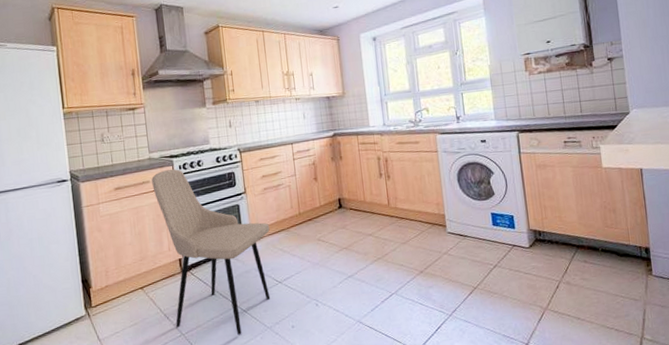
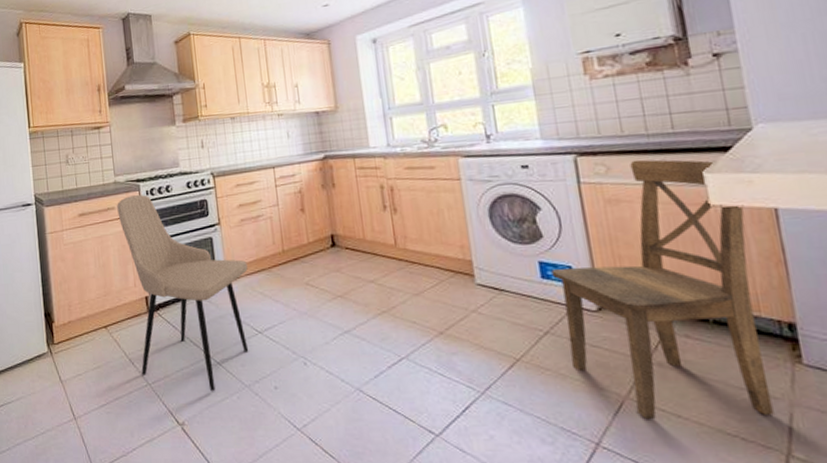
dining chair: none [500,135,635,322] -> present [551,159,774,418]

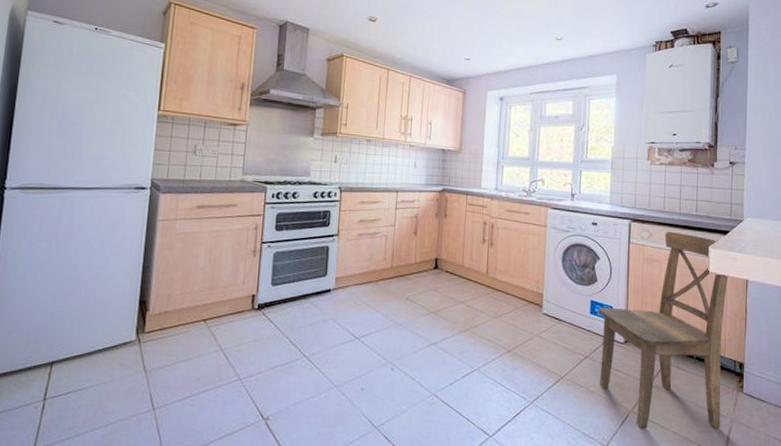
dining chair: present [117,195,249,392] -> none [234,196,357,390]

